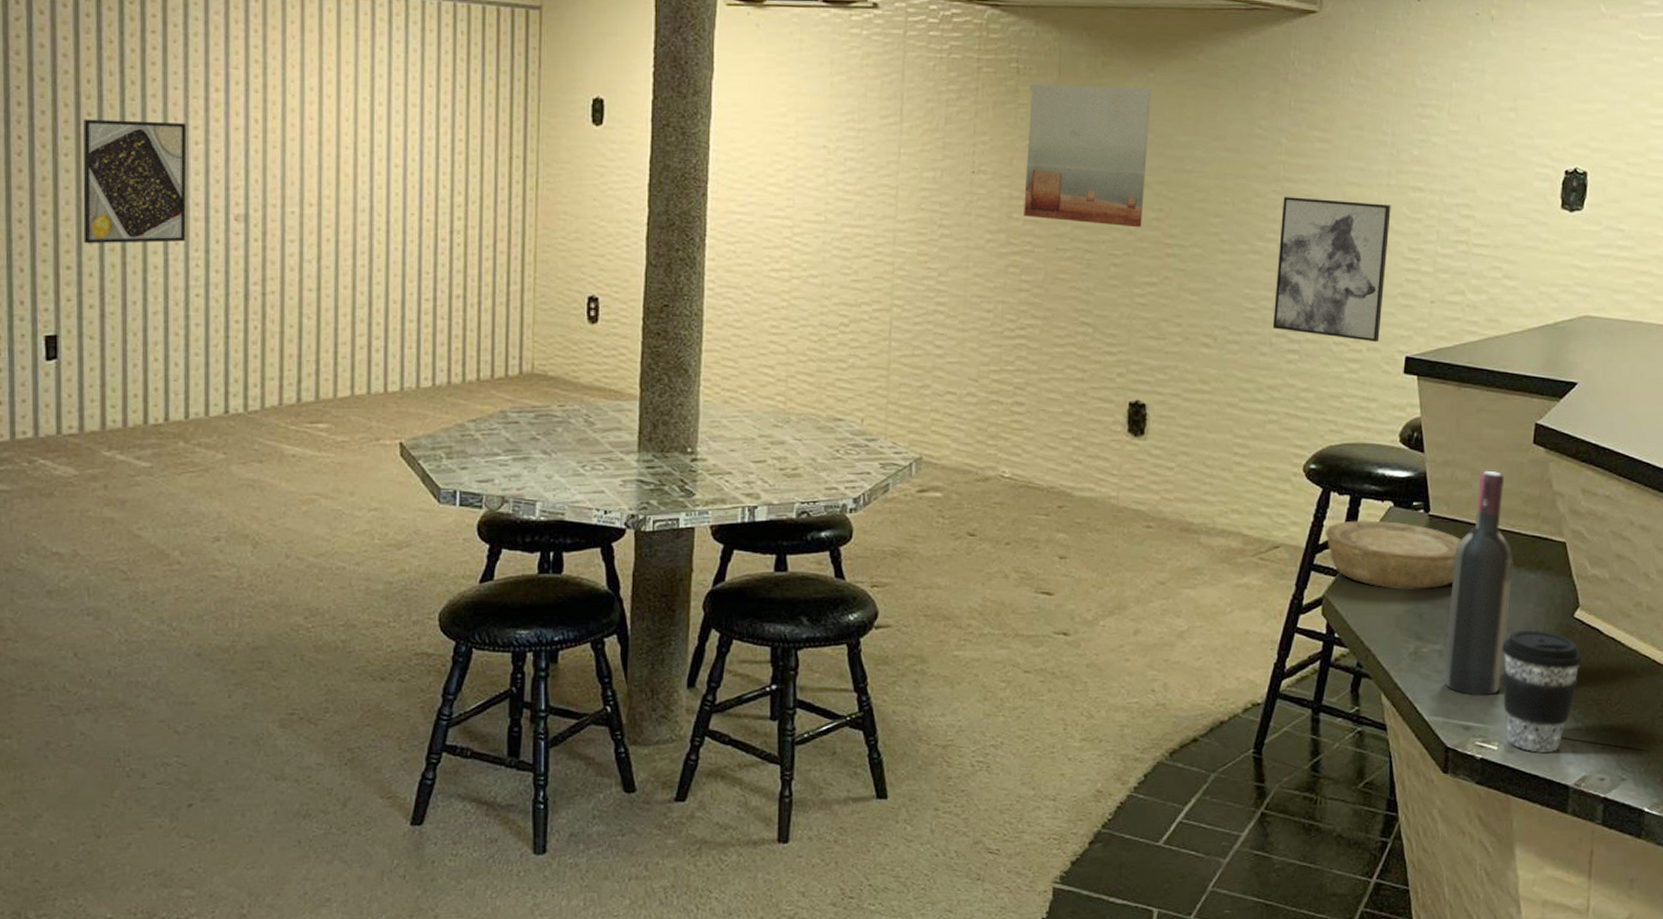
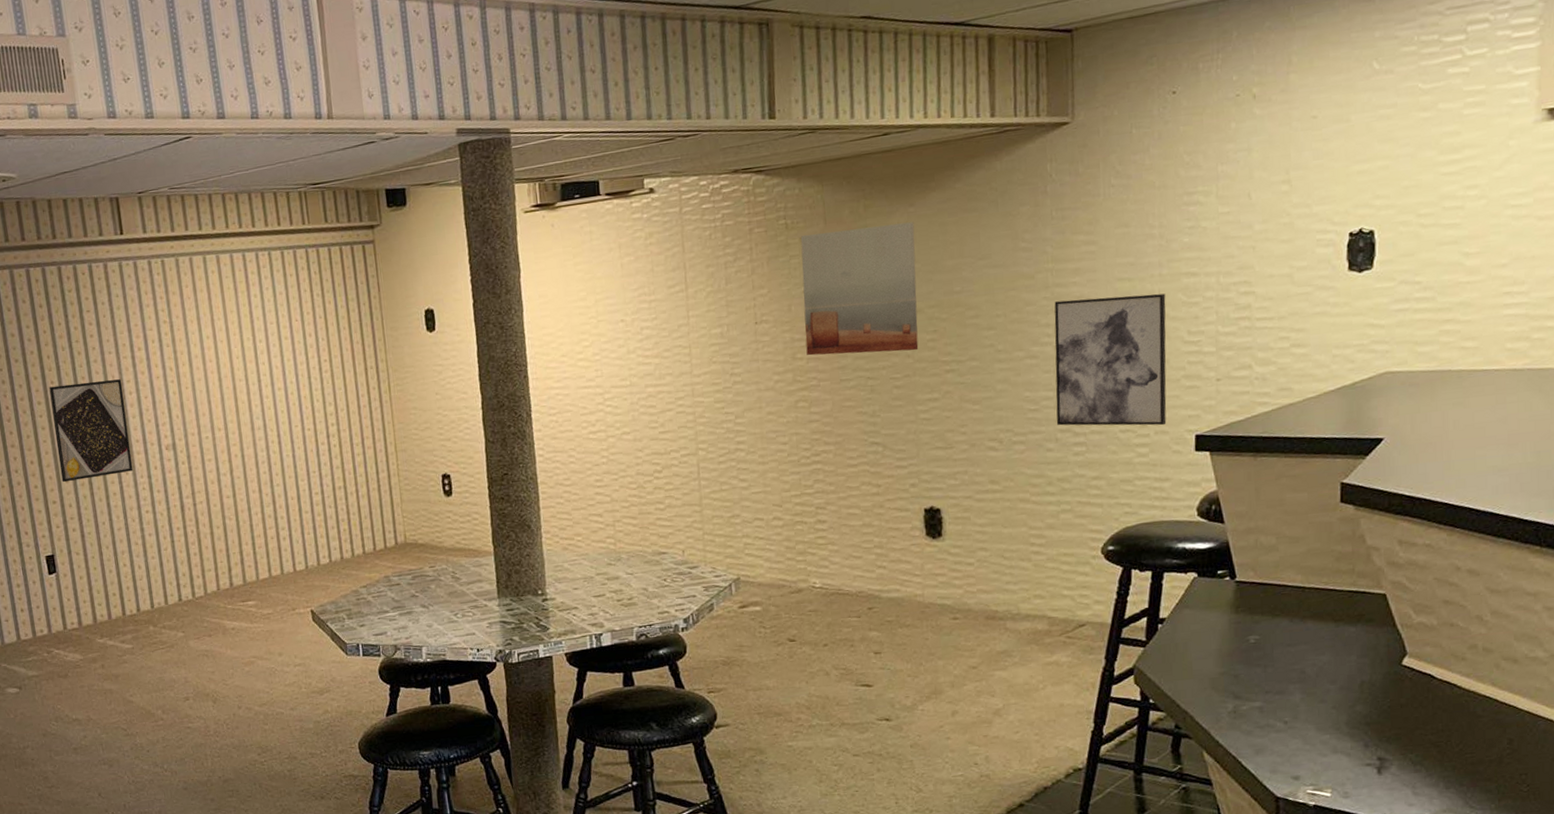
bowl: present [1325,520,1461,590] -> none [1129,591,1272,654]
wine bottle: present [1443,471,1514,696] -> none [1265,533,1331,747]
coffee cup: present [1502,629,1583,753] -> none [1326,680,1416,797]

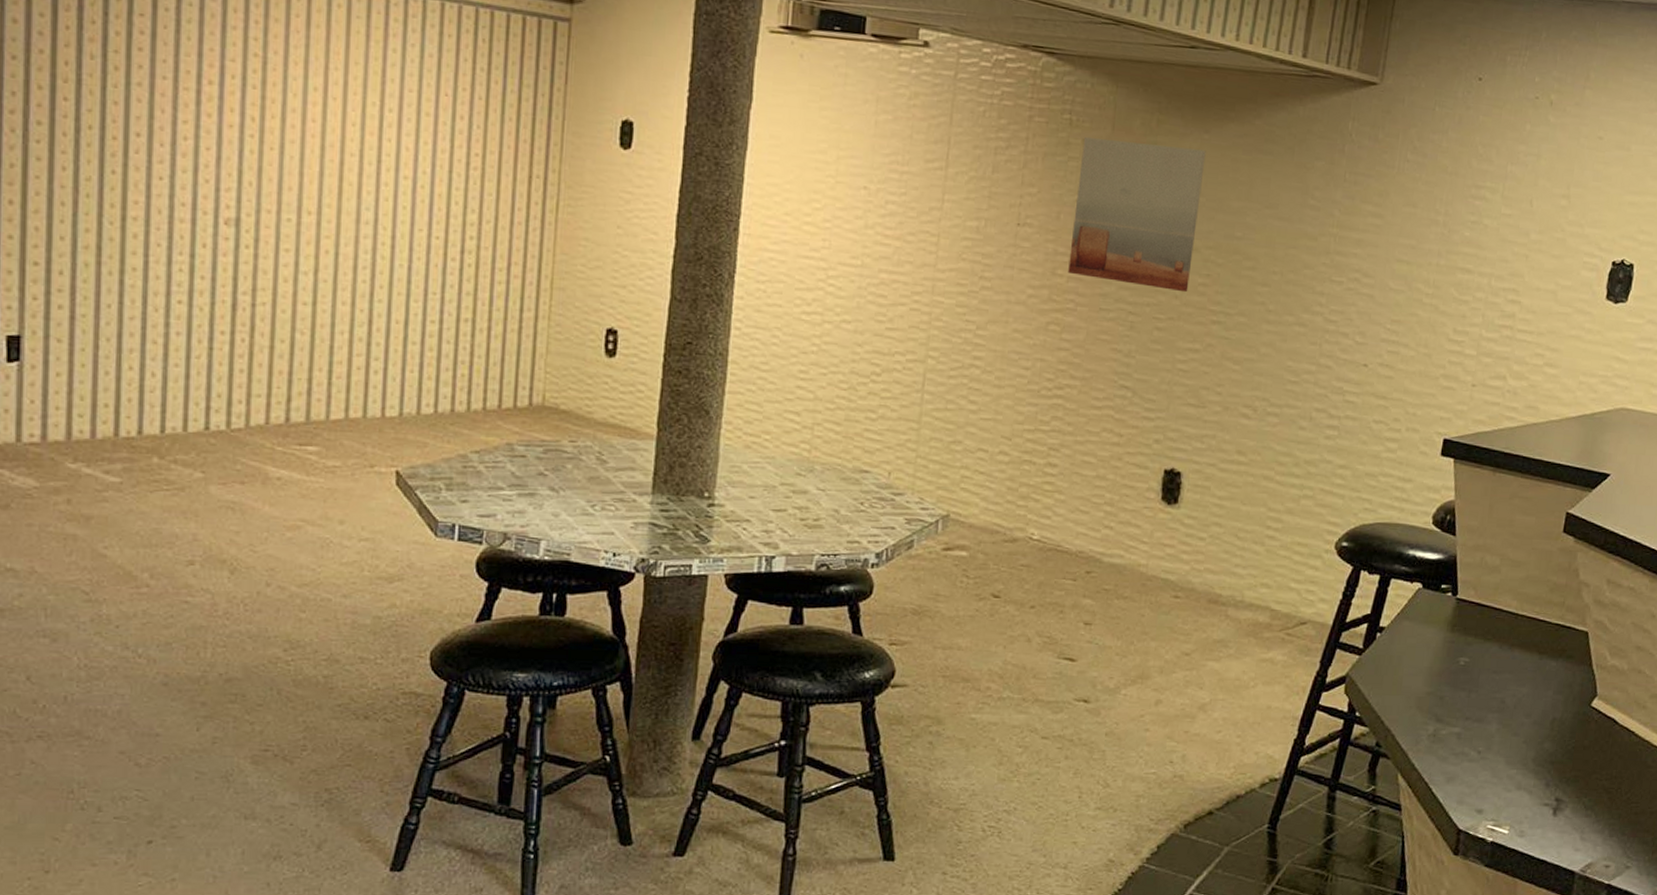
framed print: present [49,379,133,483] -> none [54,104,175,244]
wall art: present [1054,293,1167,426] -> none [1313,270,1439,423]

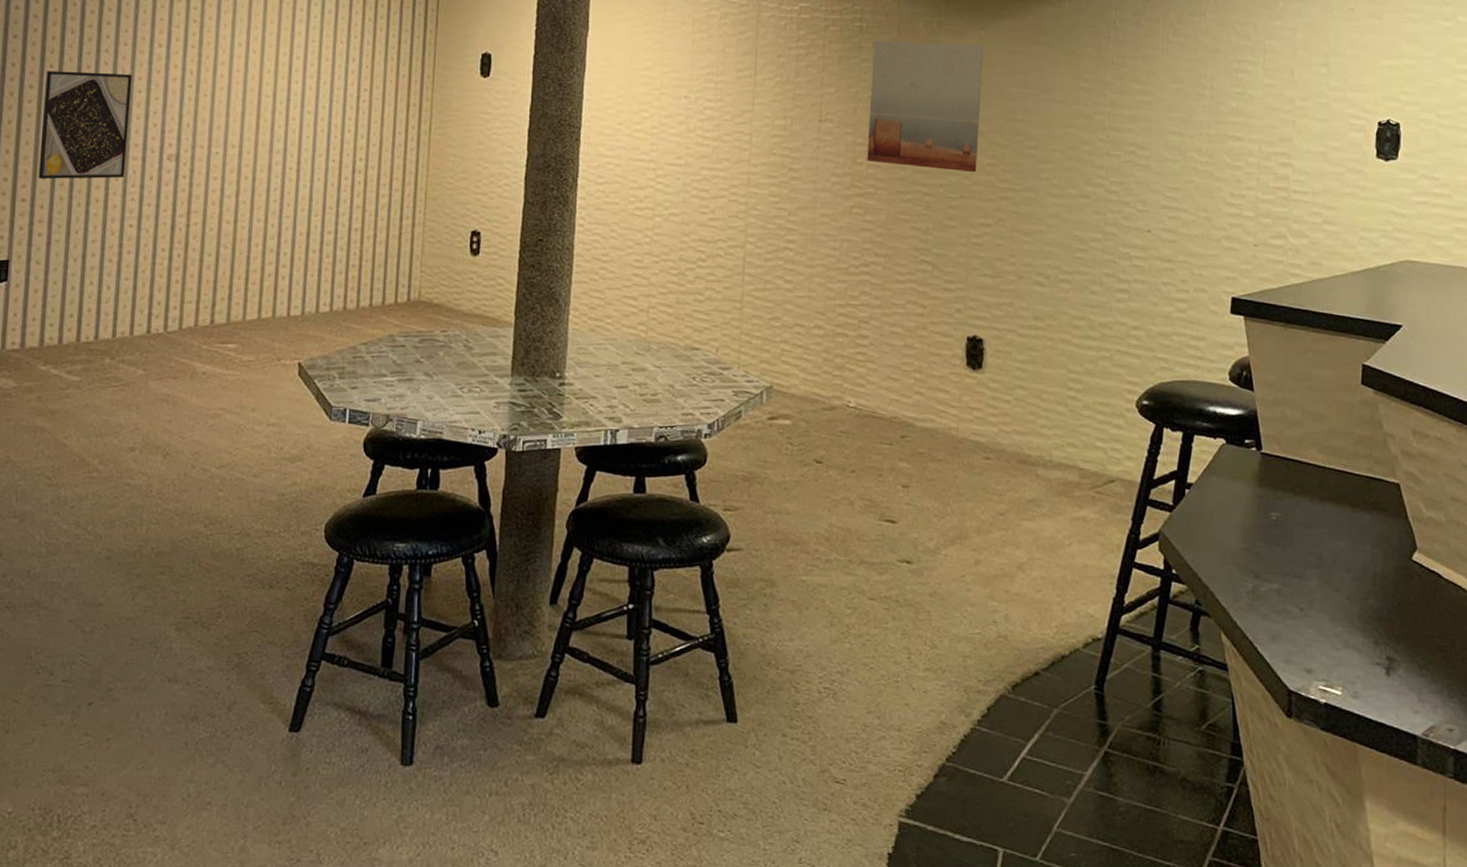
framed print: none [54,104,175,244] -> present [38,70,133,180]

